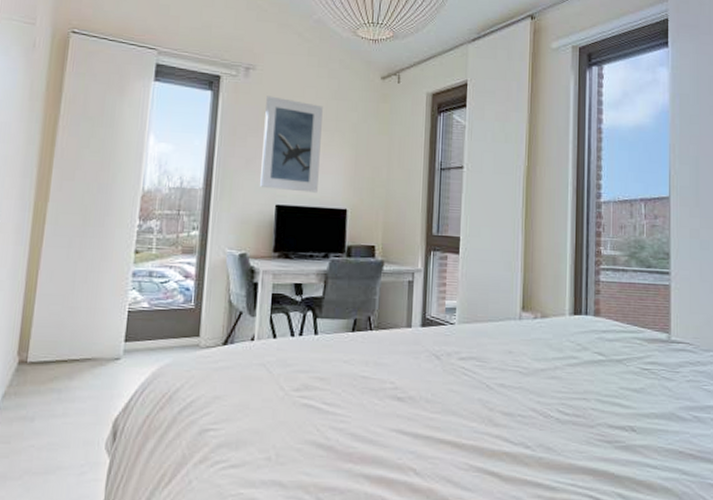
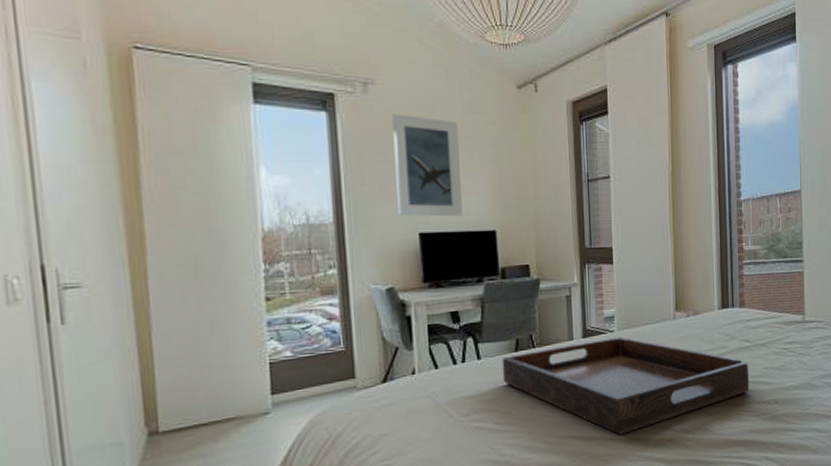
serving tray: none [337,330,602,438] -> present [501,336,750,435]

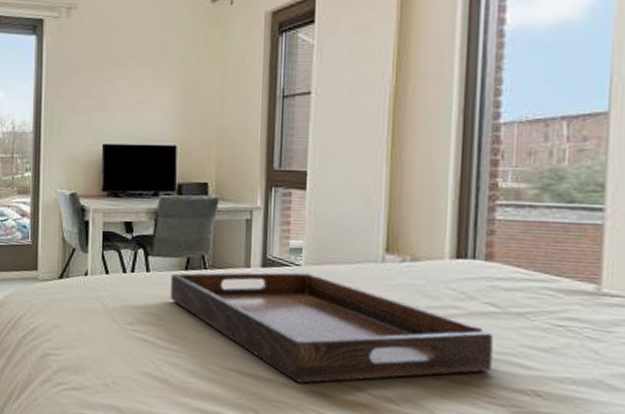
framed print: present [392,114,463,217] -> none [87,34,148,130]

